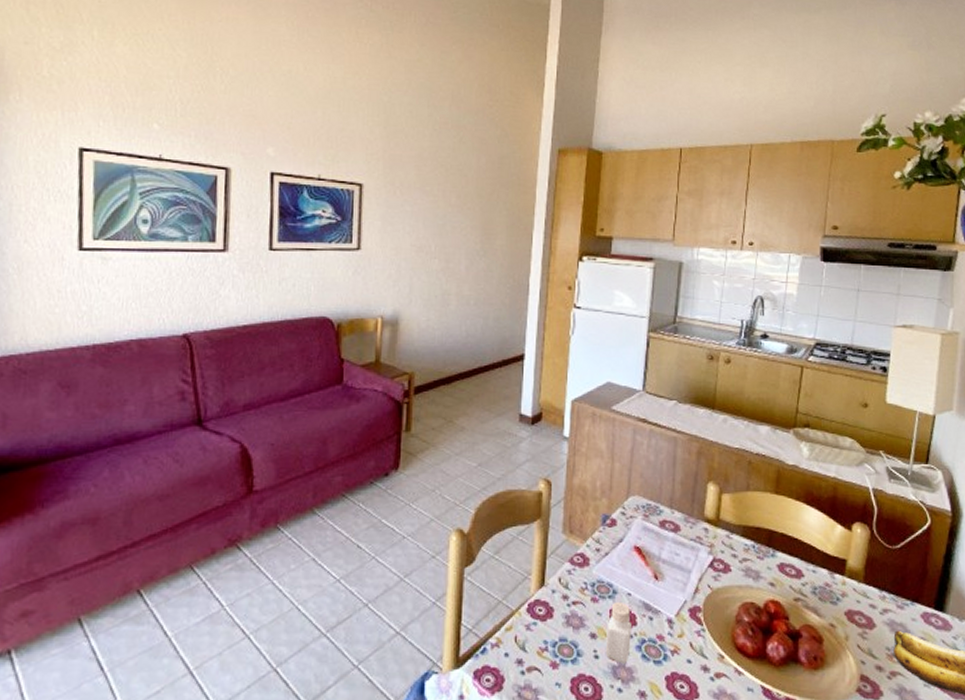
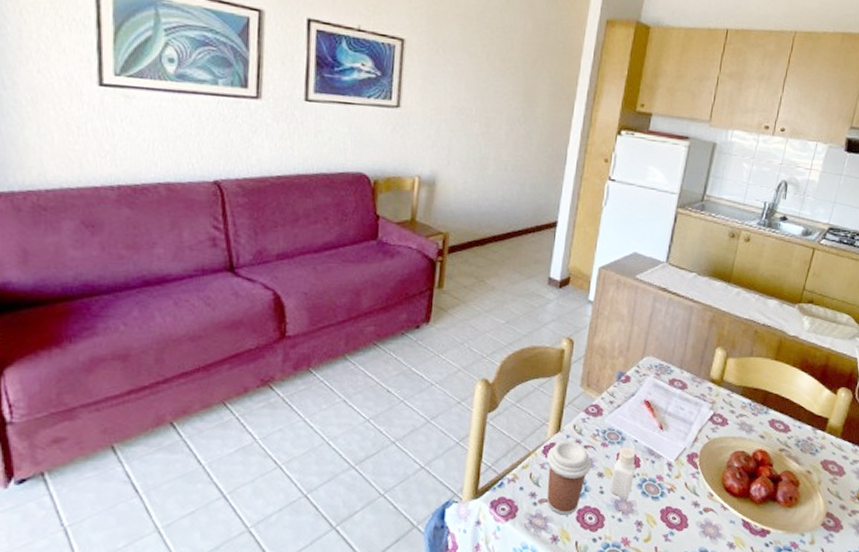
coffee cup: none [532,596,583,686] -> present [546,440,592,515]

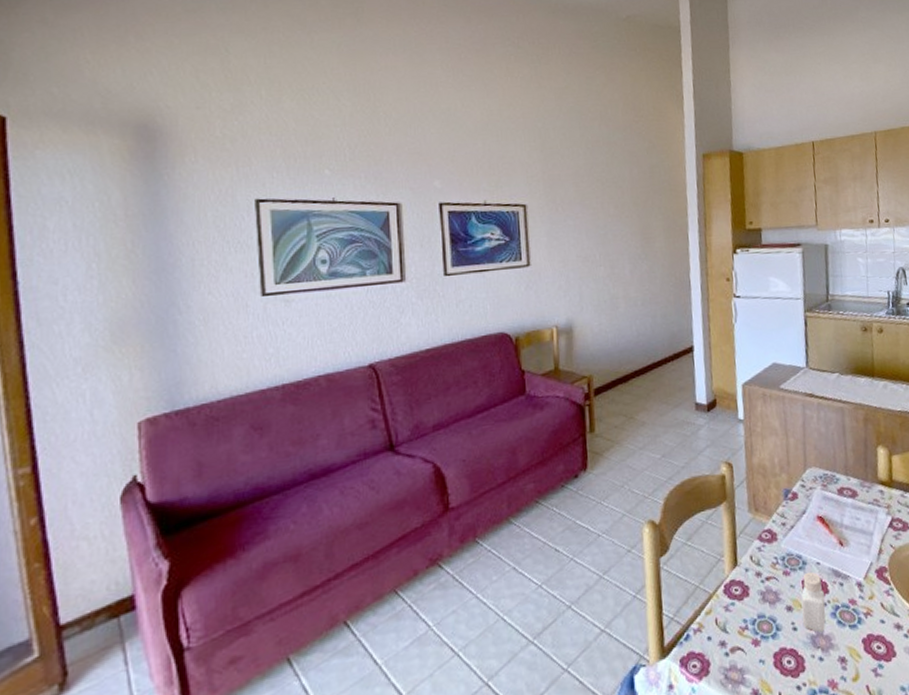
coffee cup: present [546,440,592,515] -> none [729,573,778,663]

